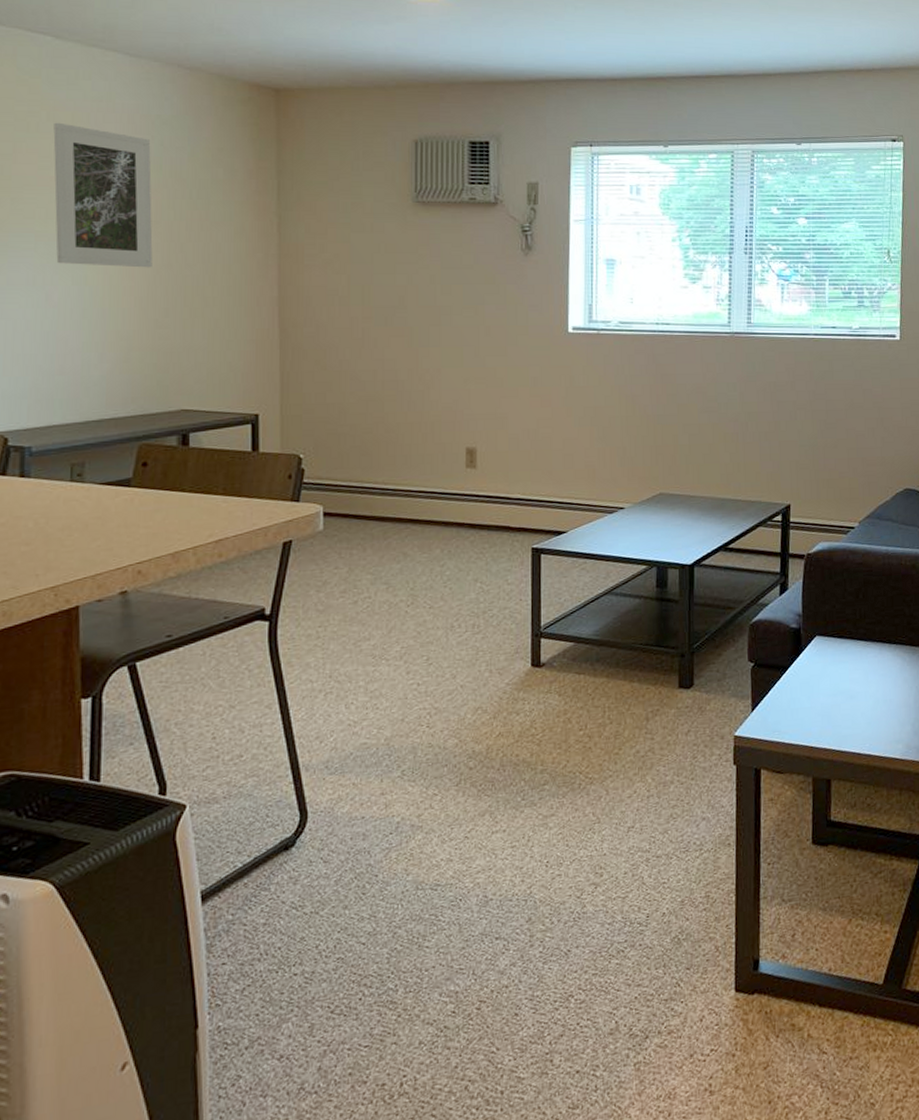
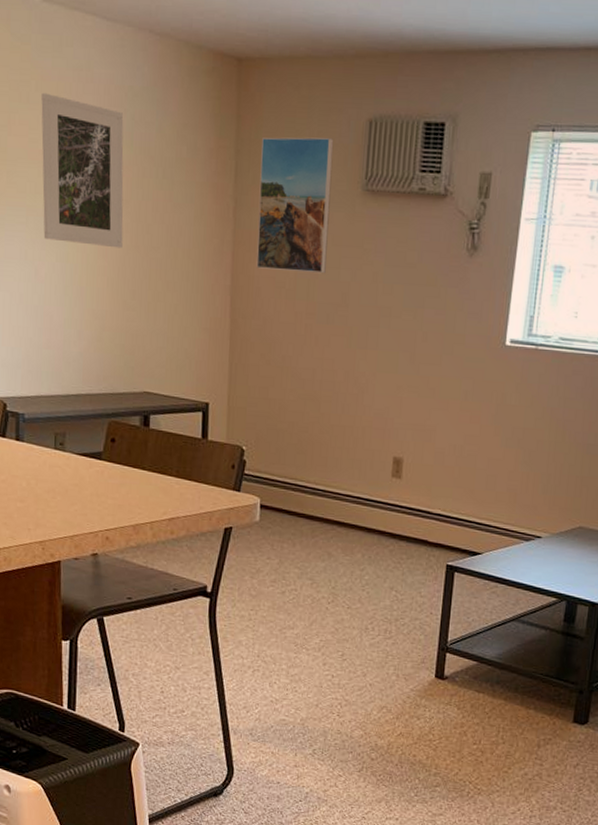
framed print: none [305,156,381,280] -> present [256,137,334,274]

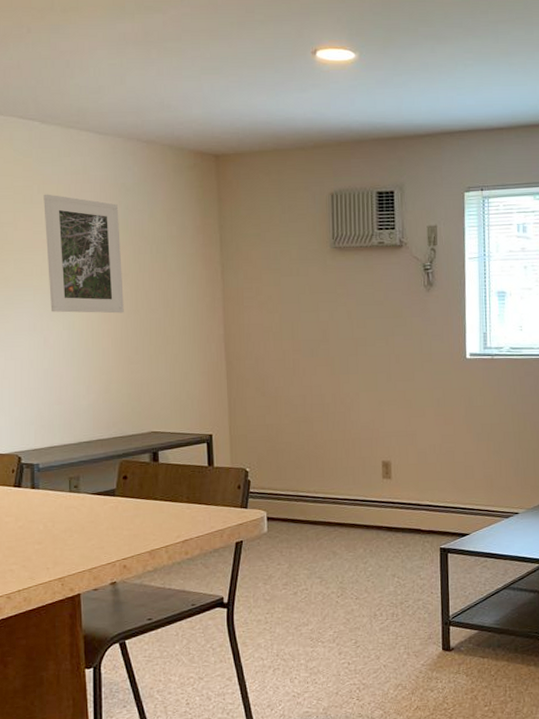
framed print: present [256,137,334,274] -> none [242,209,306,318]

